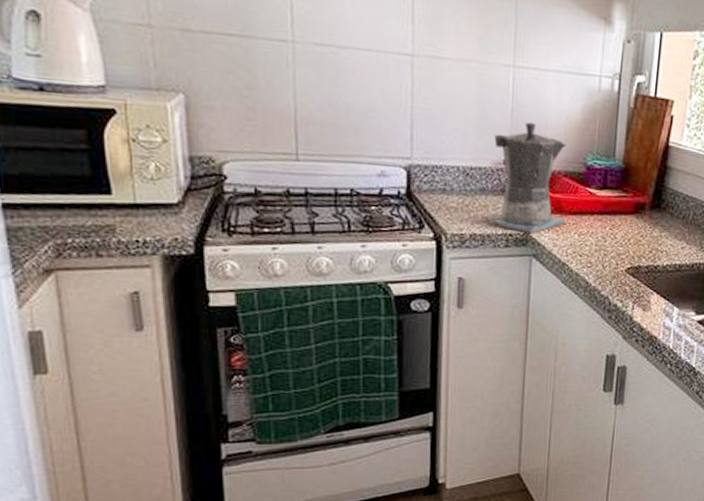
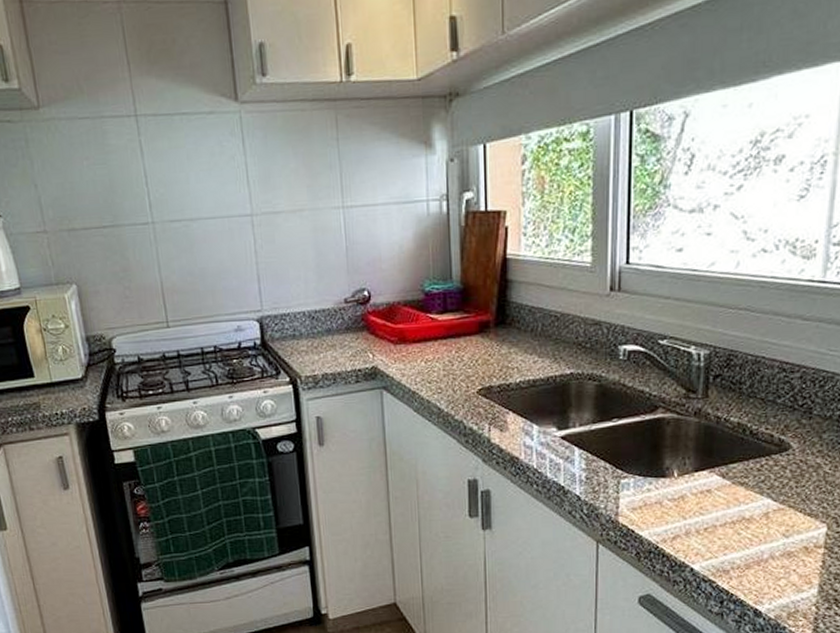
coffee maker: present [488,122,567,234] -> none [333,258,411,367]

